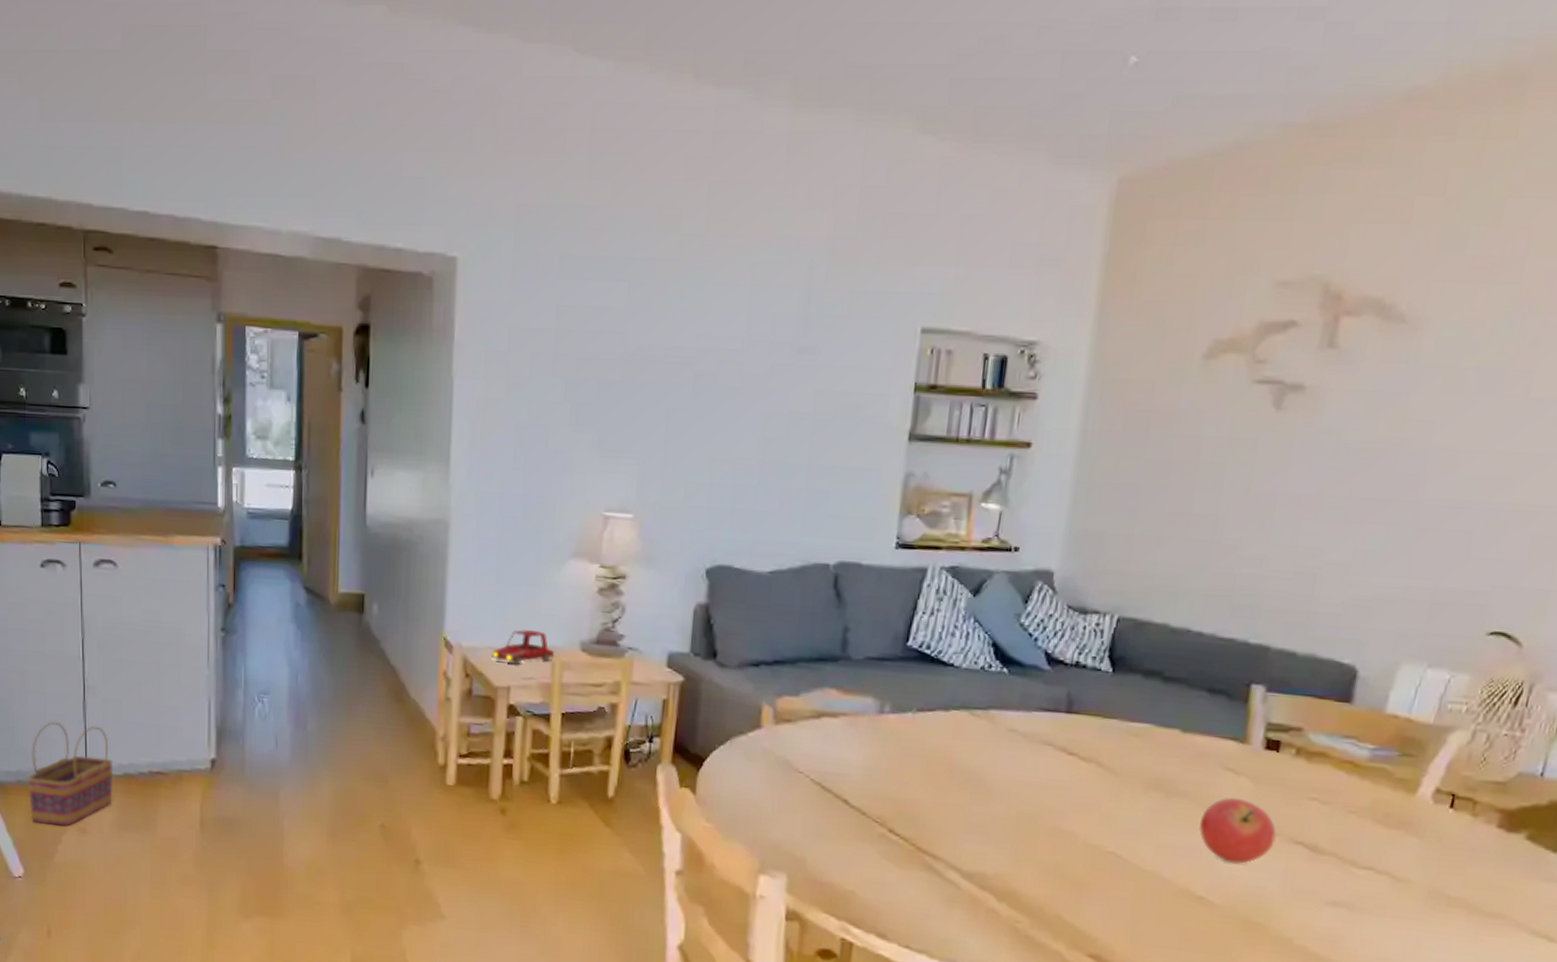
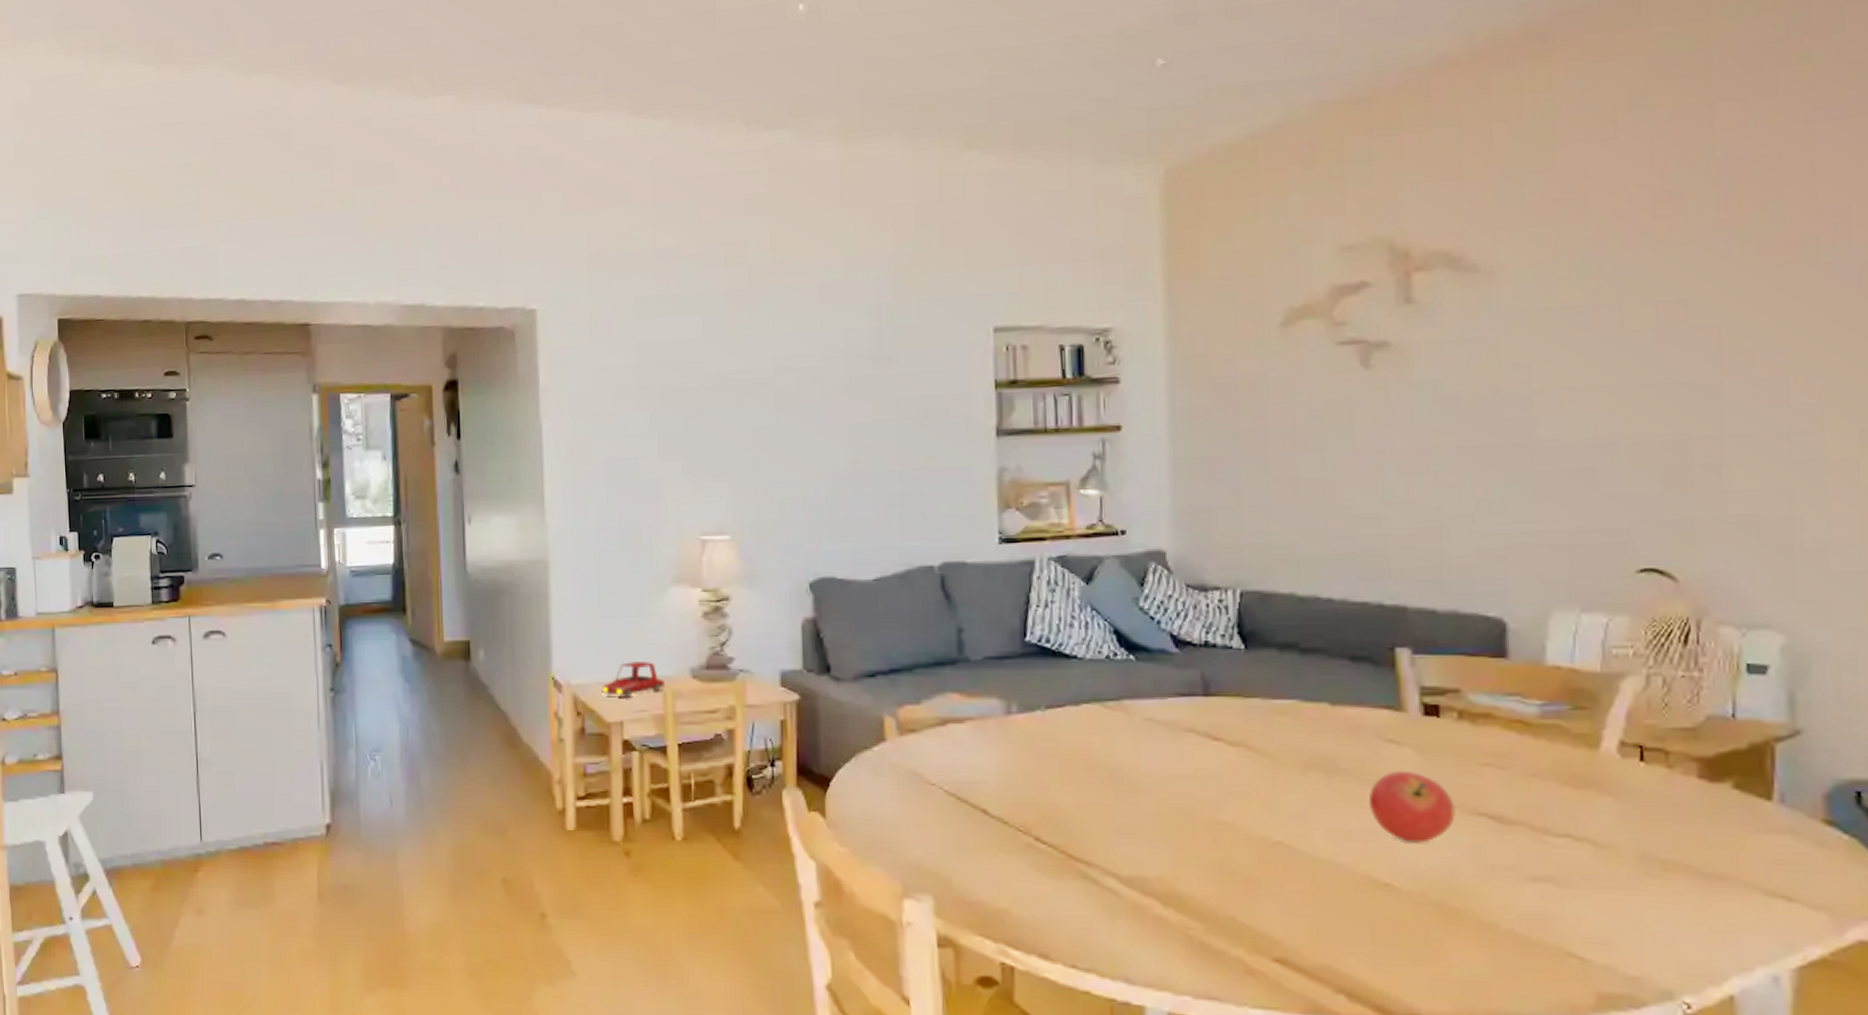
basket: present [27,721,114,826] -> none [143,799,229,908]

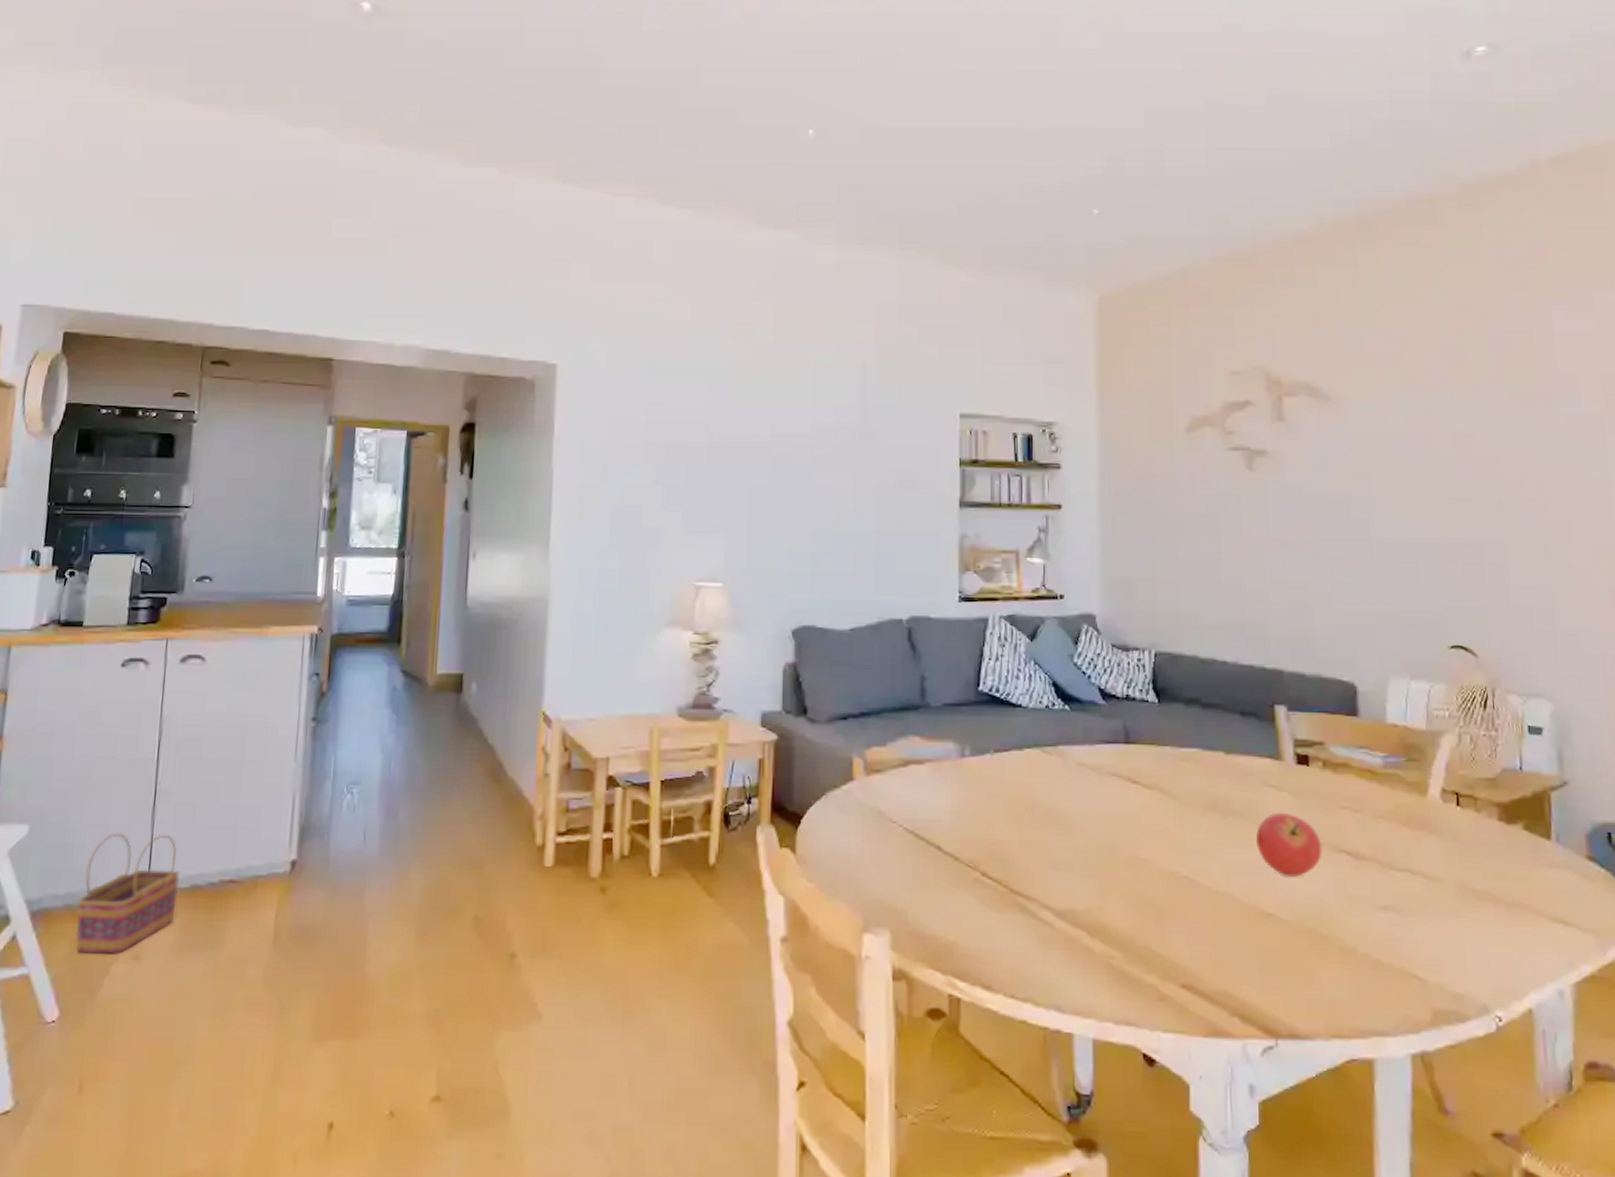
basket: none [143,799,229,908] -> present [76,833,181,954]
toy car: present [602,660,666,698] -> none [590,698,653,734]

